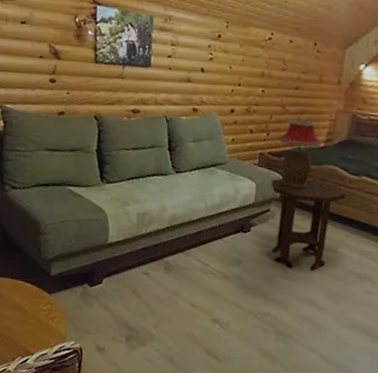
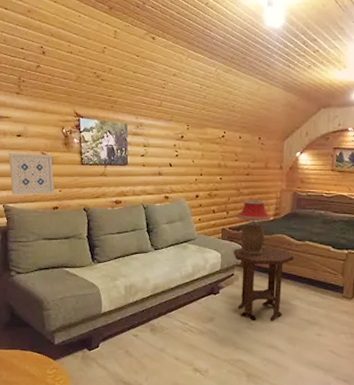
wall art: none [9,43,62,96] -> present [8,153,55,195]

